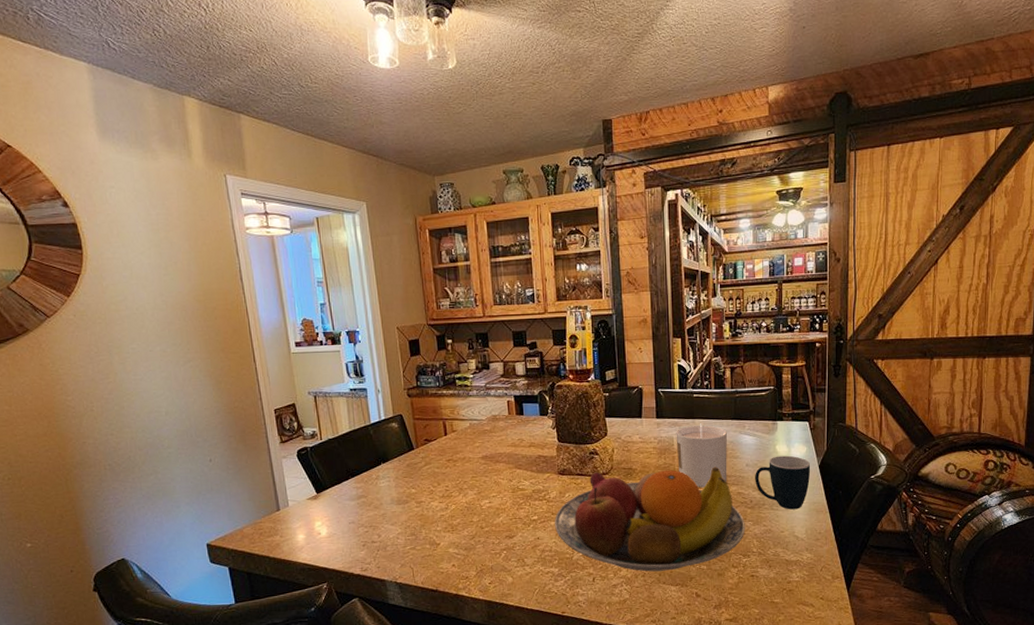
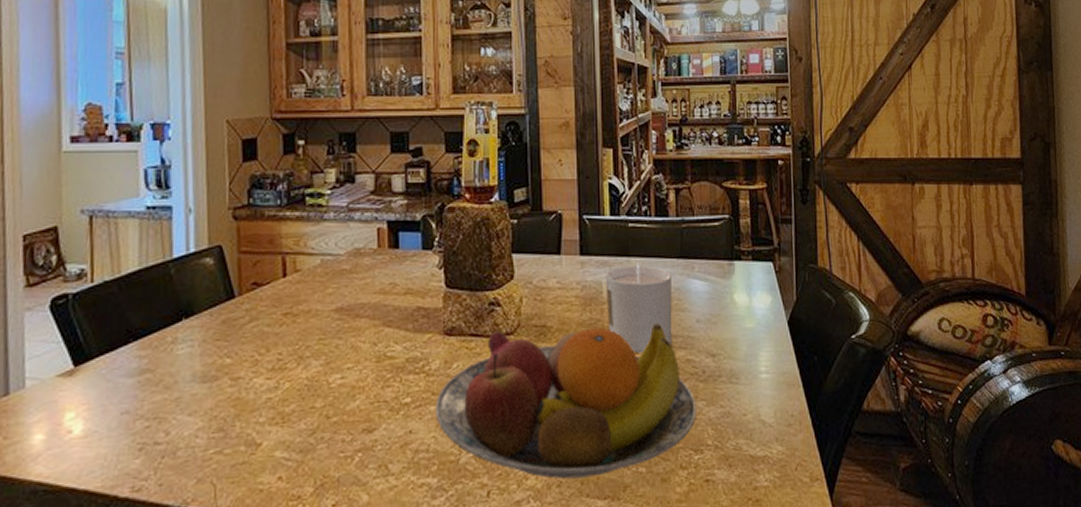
mug: present [755,455,811,510] -> none [708,307,778,383]

